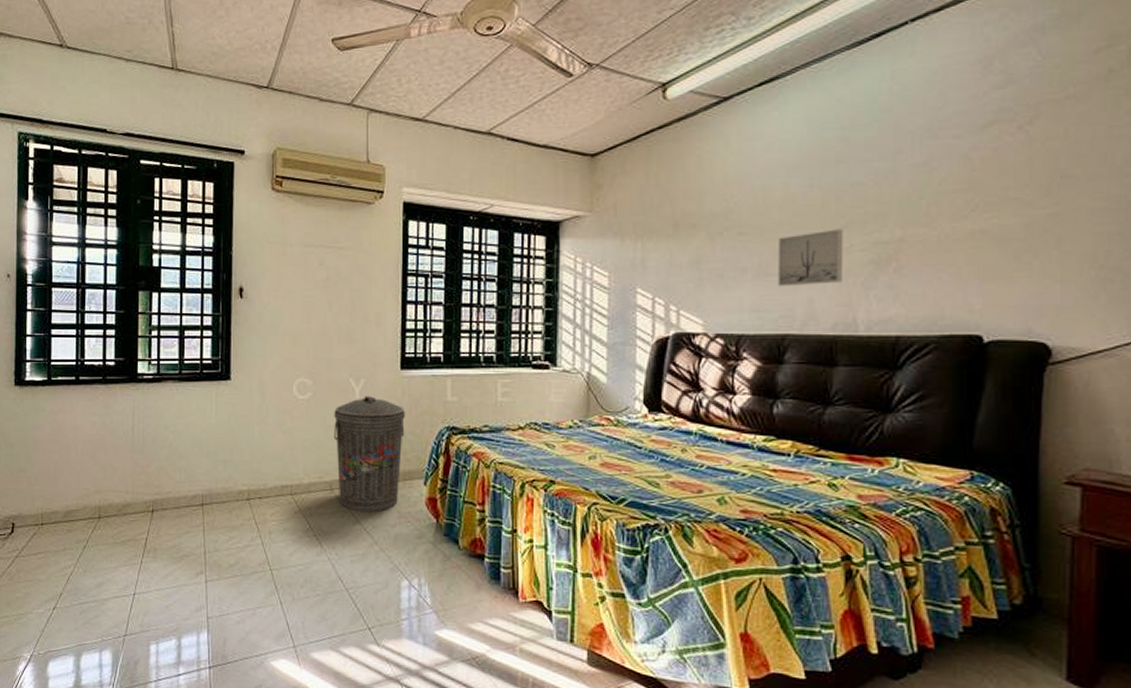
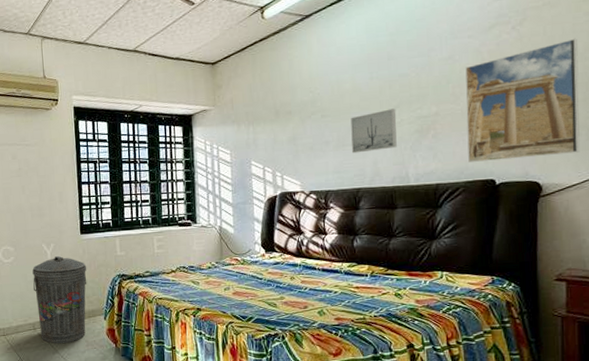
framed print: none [945,146,1114,309] -> present [465,38,580,162]

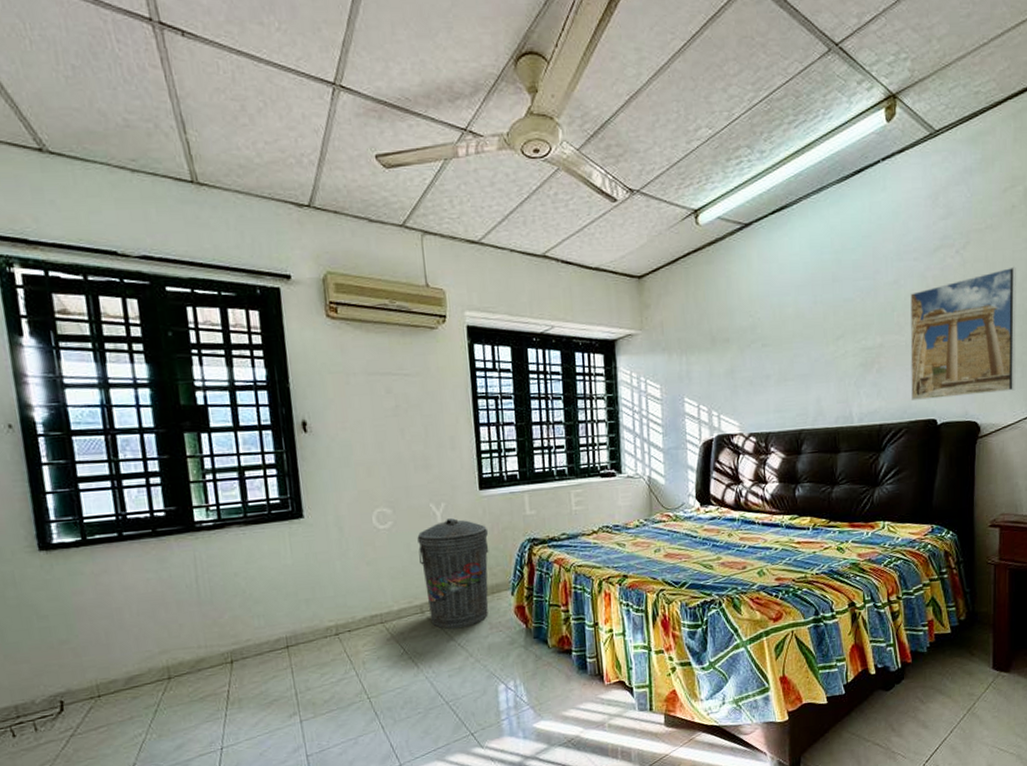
wall art: present [351,108,397,154] -> none [793,338,841,390]

